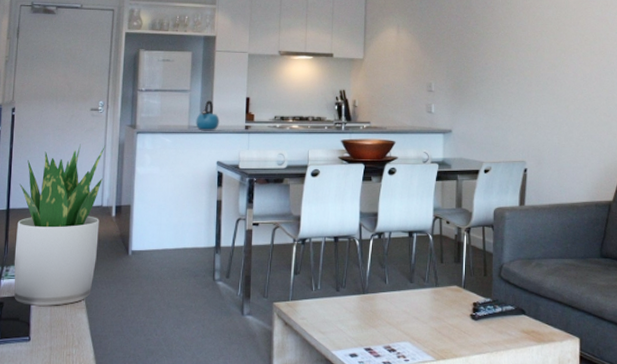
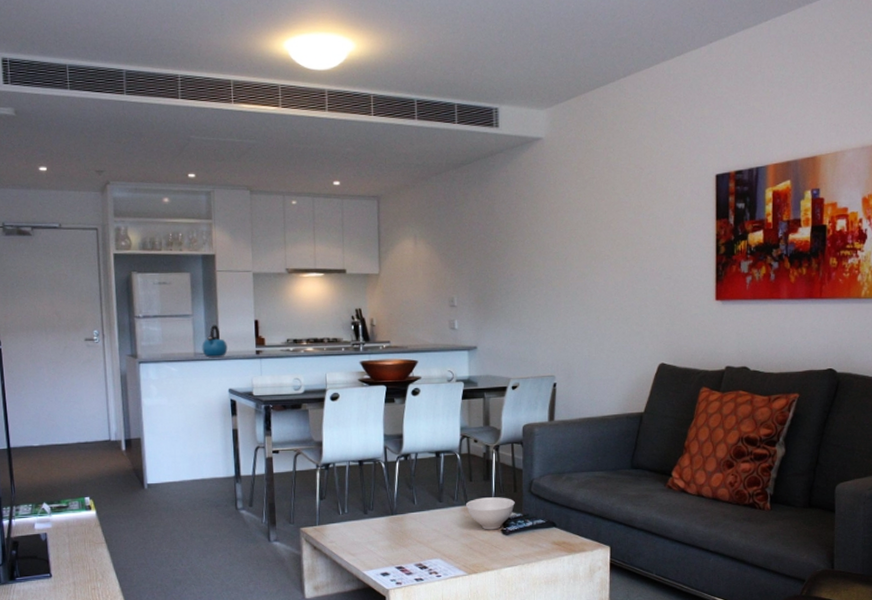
planter: present [14,144,105,306] -> none [17,376,111,543]
bowl: none [435,280,485,314] -> present [465,497,515,530]

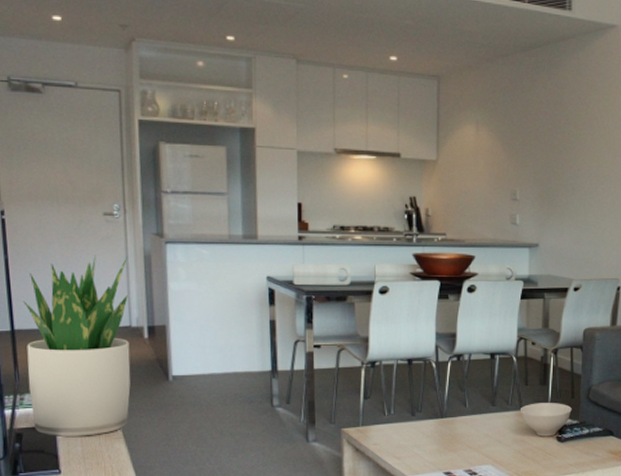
planter: none [17,376,111,543] -> present [23,254,131,436]
kettle: present [202,325,228,357] -> none [237,205,267,240]

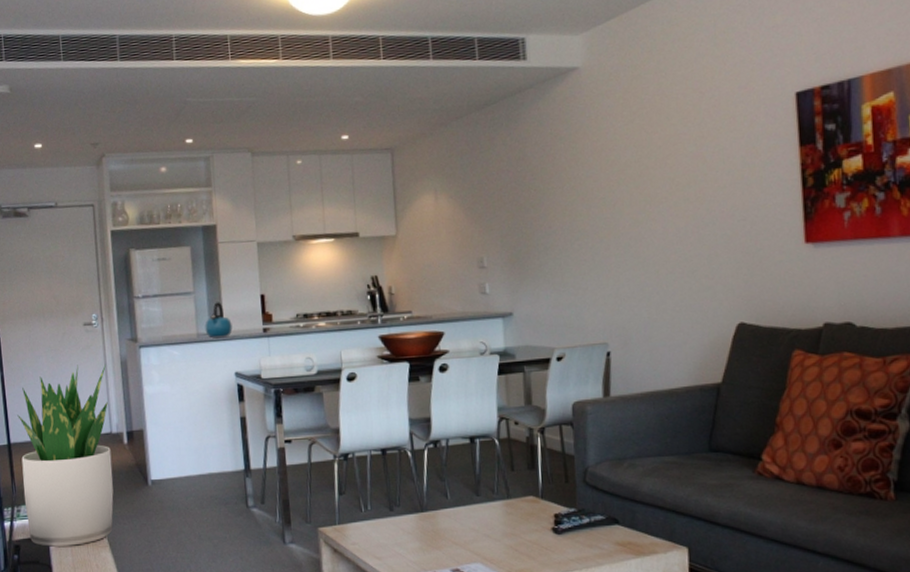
kettle: none [237,205,267,240] -> present [205,302,233,338]
bowl: present [519,403,572,437] -> none [507,489,567,529]

